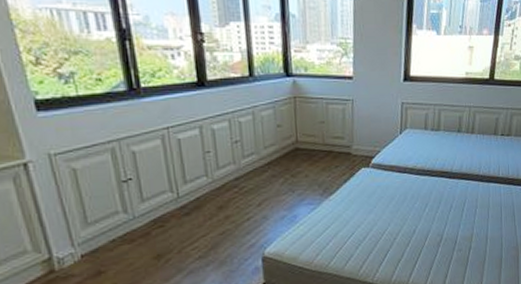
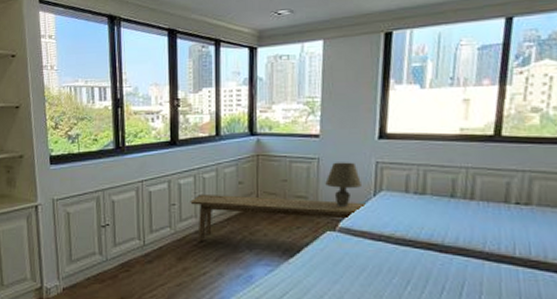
bench: none [226,138,394,189] -> present [190,193,366,243]
table lamp: none [359,103,390,145] -> present [325,162,361,206]

